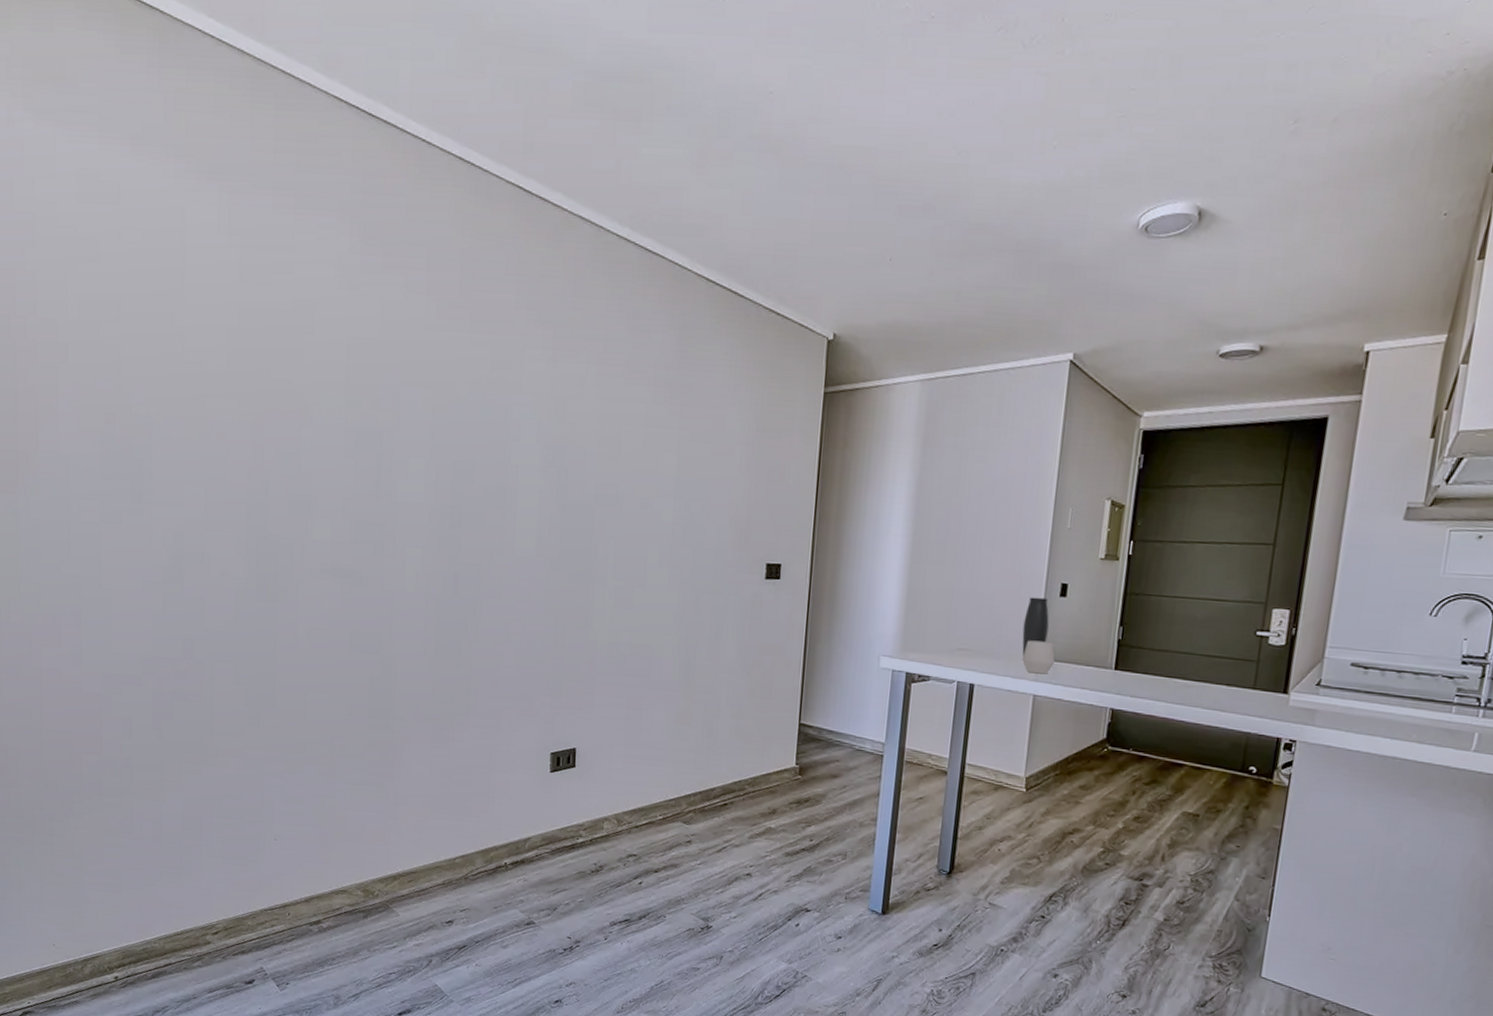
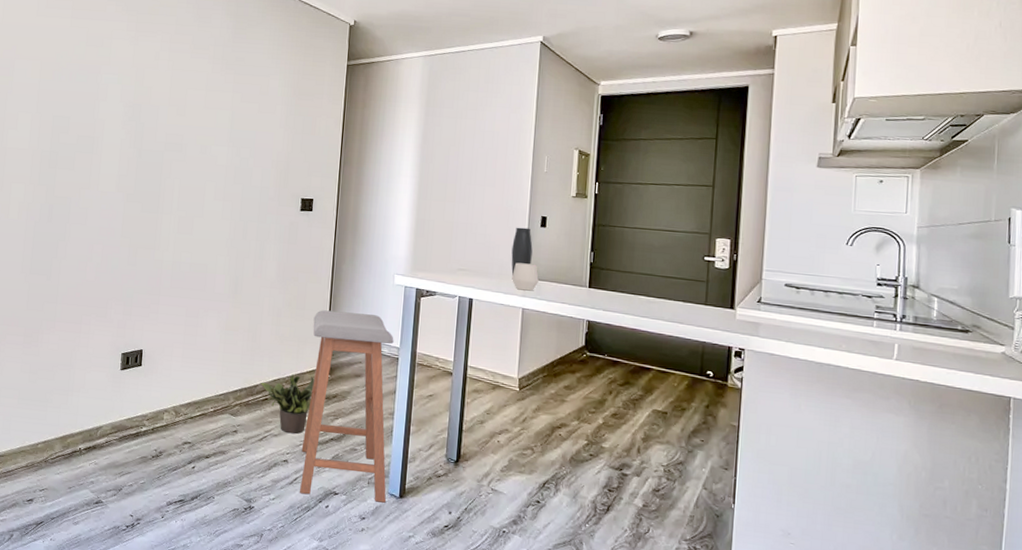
potted plant: none [717,775,782,844] -> present [259,374,314,434]
stool: none [766,699,878,920] -> present [300,310,394,503]

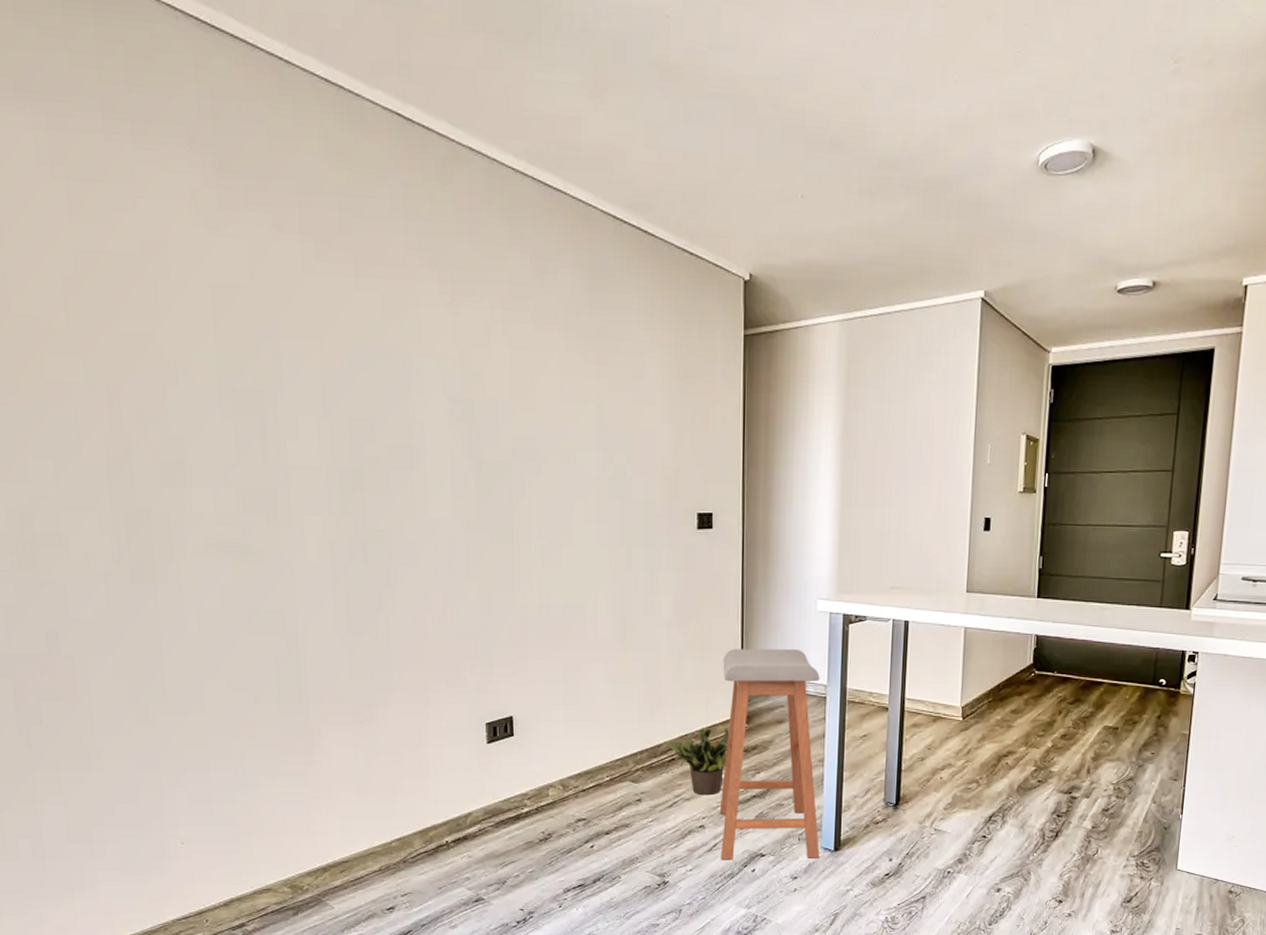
vase: present [511,227,533,276] -> none [951,532,975,591]
cup: present [512,262,539,291] -> none [952,575,983,607]

